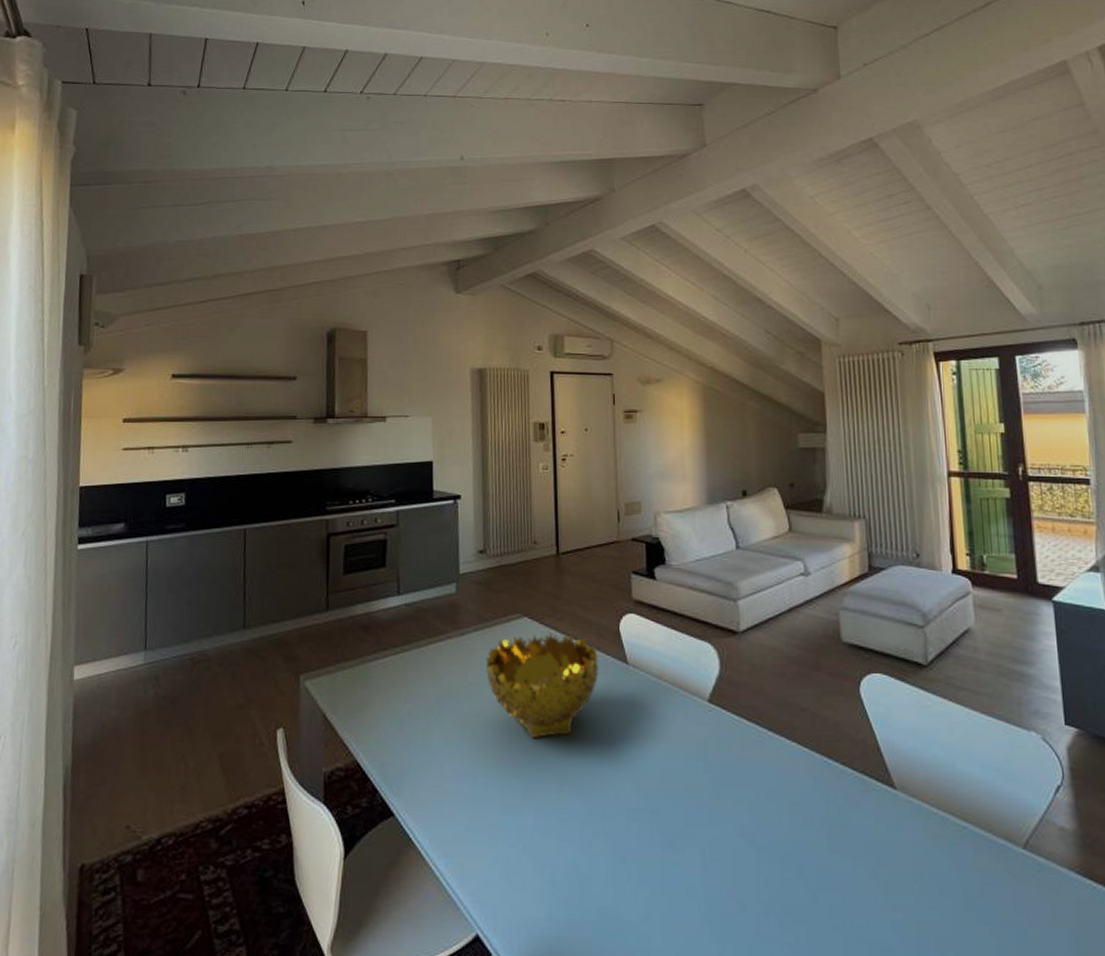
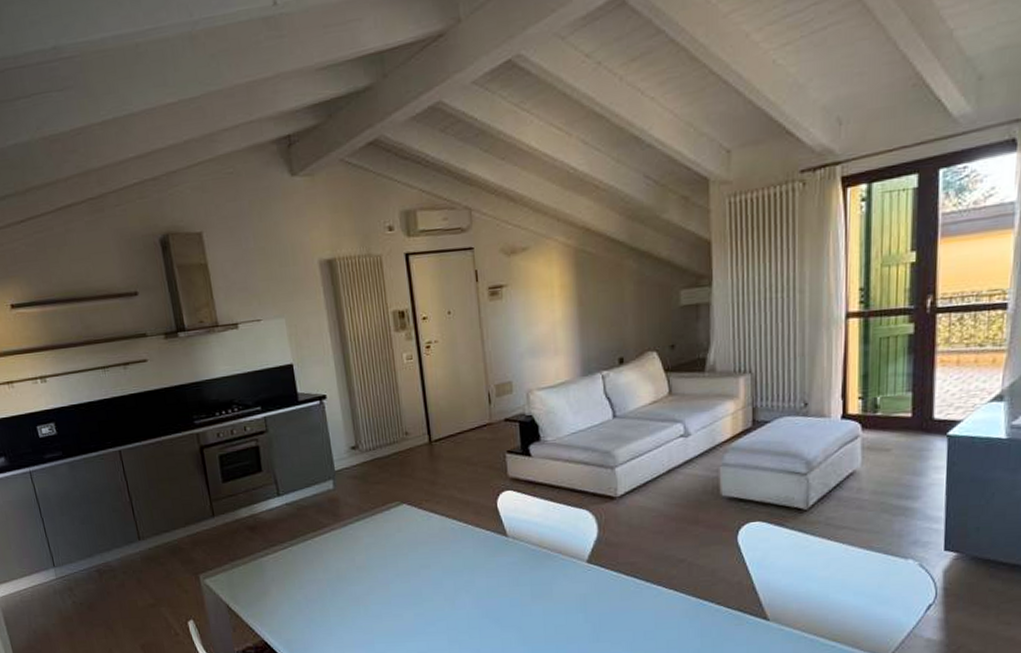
decorative bowl: present [485,632,599,739] -> none [370,515,480,609]

